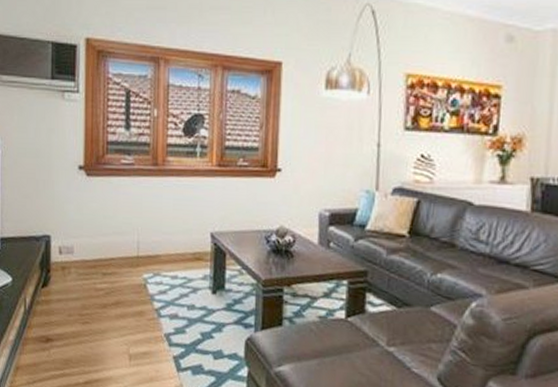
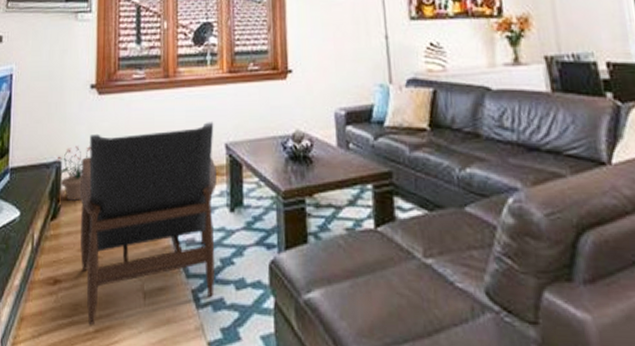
potted plant: none [45,223,80,272] -> present [56,146,91,201]
armchair: none [69,211,201,379] -> present [79,122,217,326]

